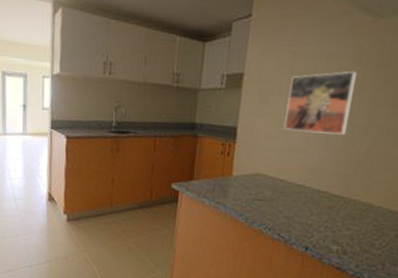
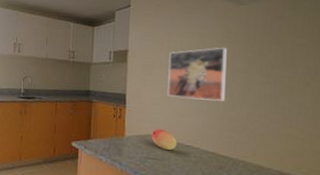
fruit: none [261,166,289,191] -> present [151,128,177,151]

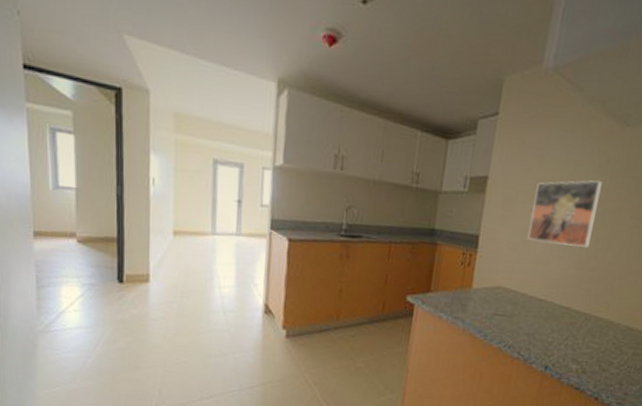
fruit: present [151,128,177,151] -> none [502,279,531,306]

